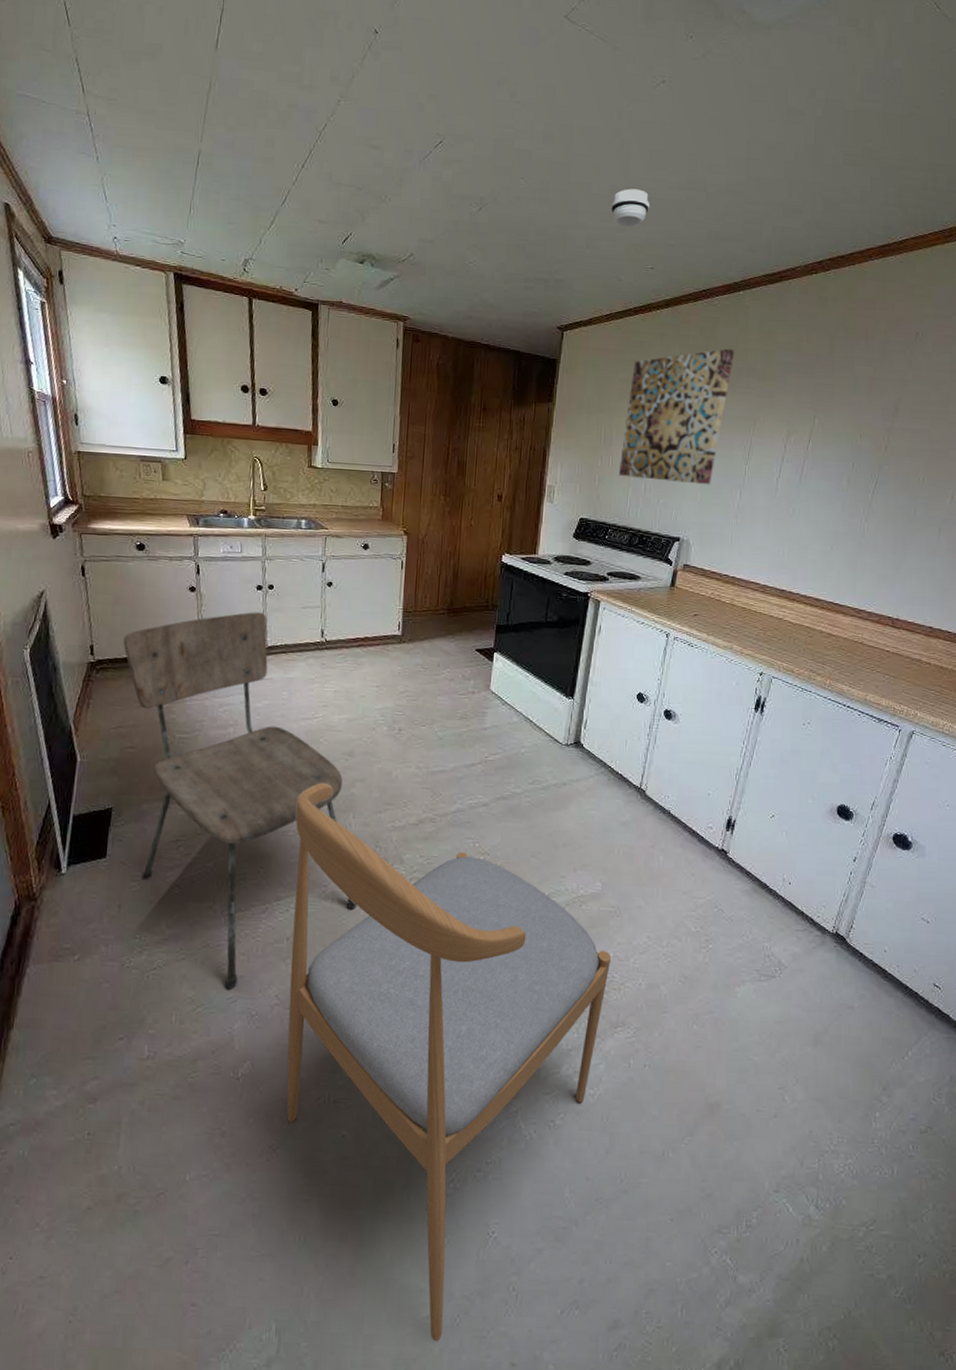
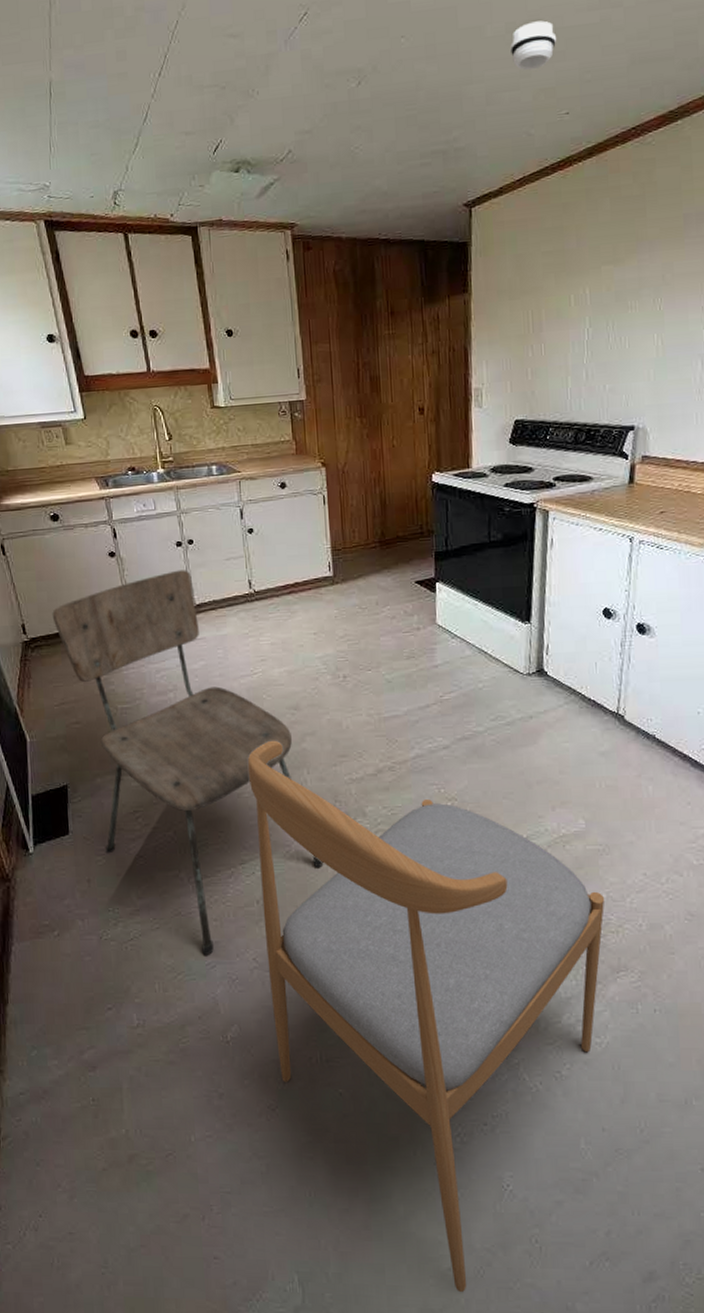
wall art: present [618,348,735,485] -> none [553,192,679,366]

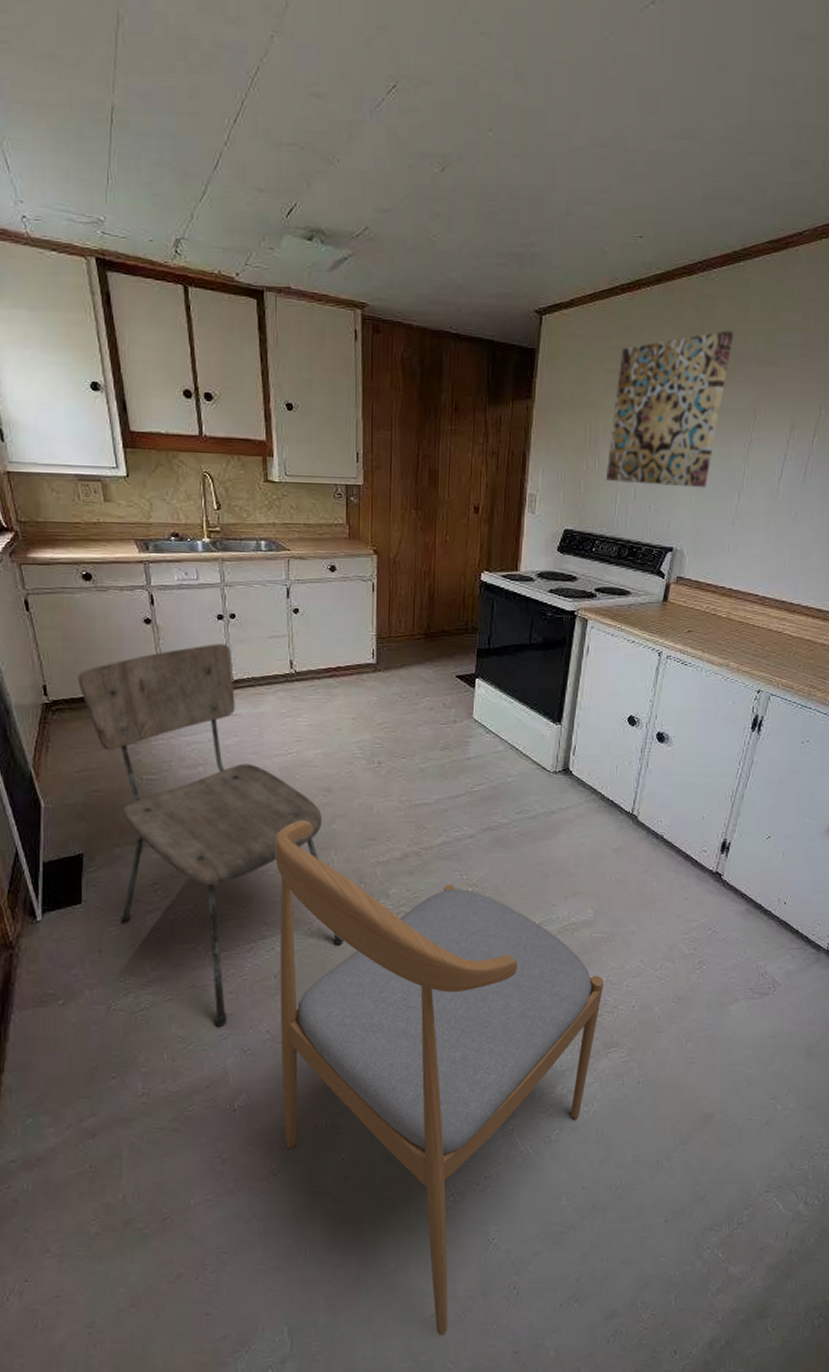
smoke detector: present [510,20,556,71] -> none [594,139,638,188]
wall art: none [553,192,679,366] -> present [605,330,734,488]

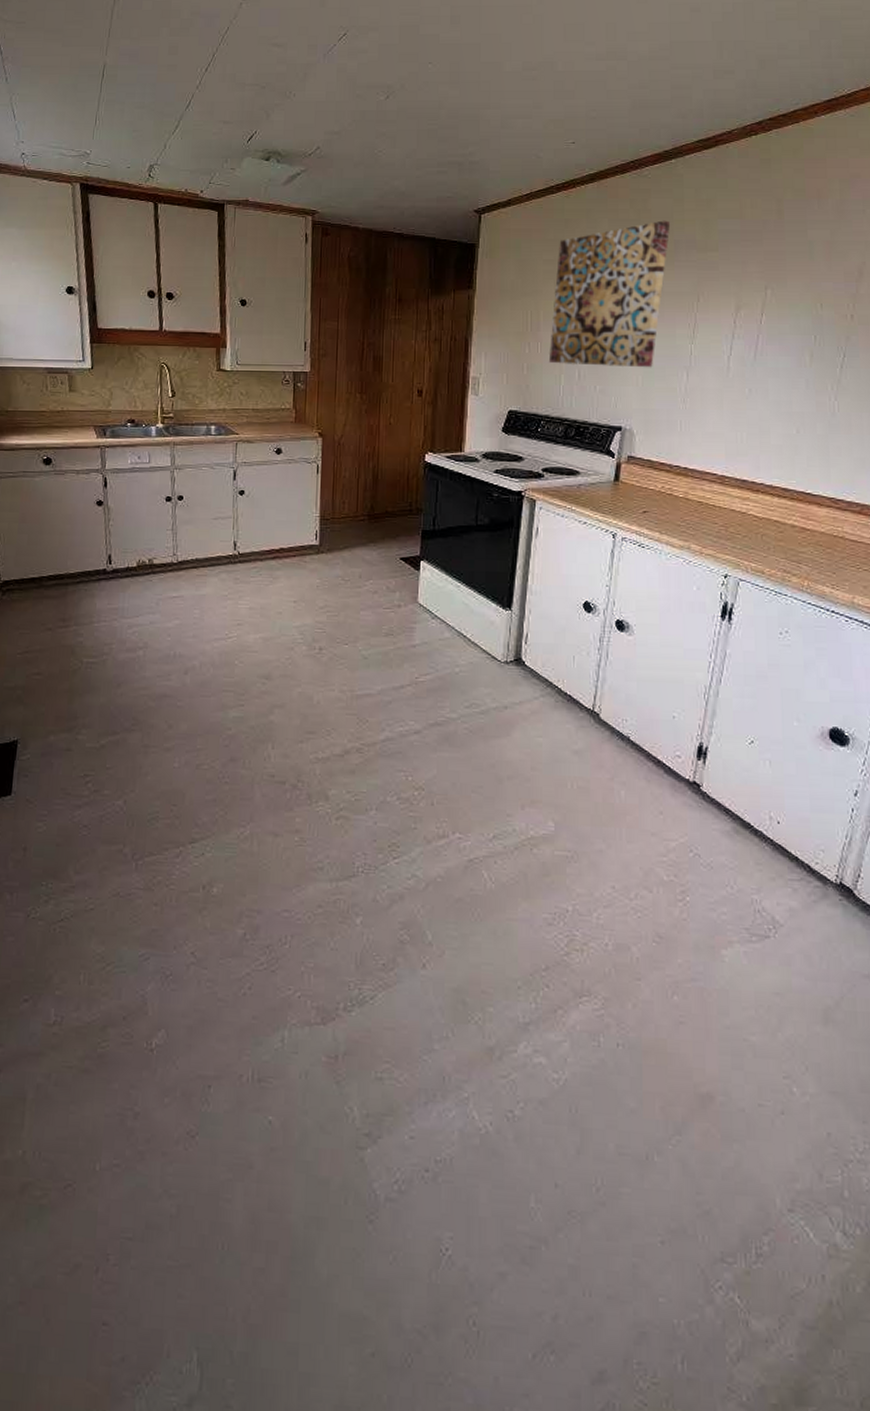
dining chair: present [78,643,344,1027] -> none [29,525,279,945]
dining chair: present [275,820,605,1336] -> none [205,709,571,1387]

